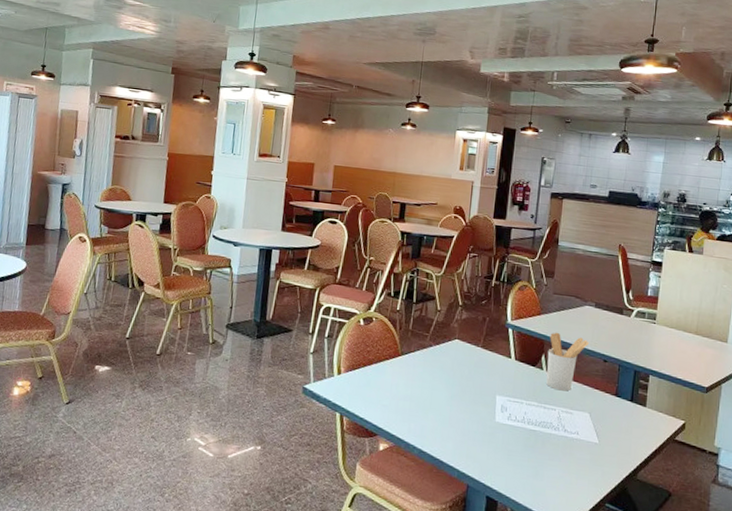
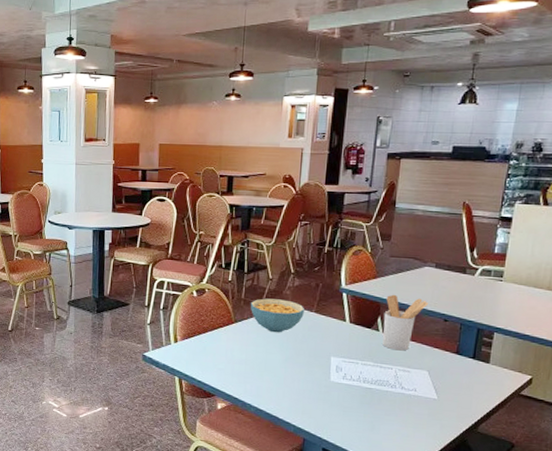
cereal bowl: none [417,330,472,368] -> present [250,298,305,333]

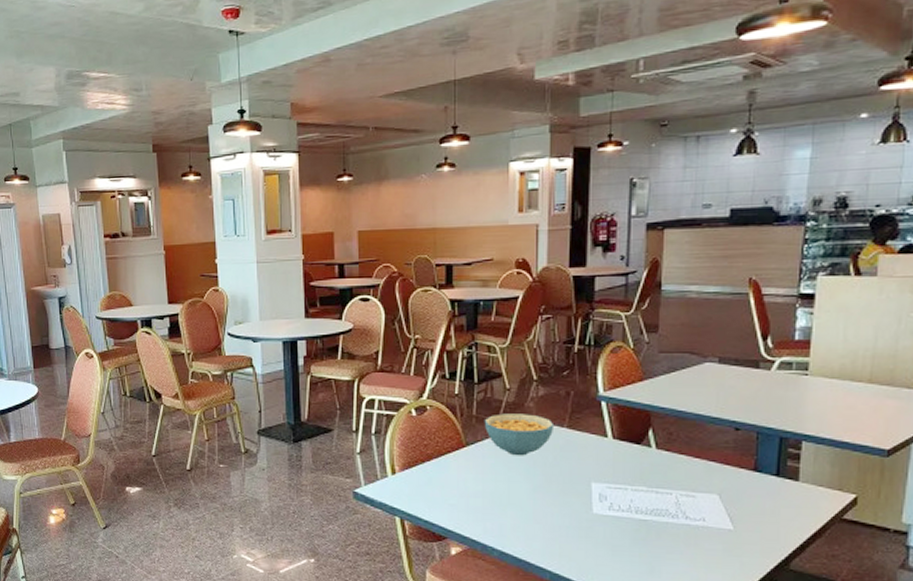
utensil holder: present [383,294,429,351] -> none [656,399,714,471]

